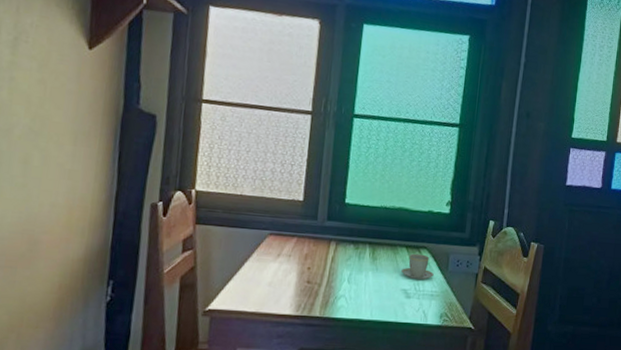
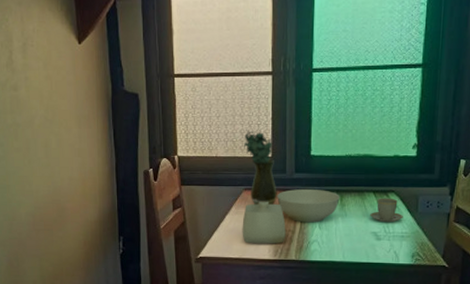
sugar bowl: none [261,248,313,297] -> present [242,201,286,244]
vase: none [274,168,306,253] -> present [244,128,277,206]
bowl: none [305,238,372,276] -> present [277,189,340,223]

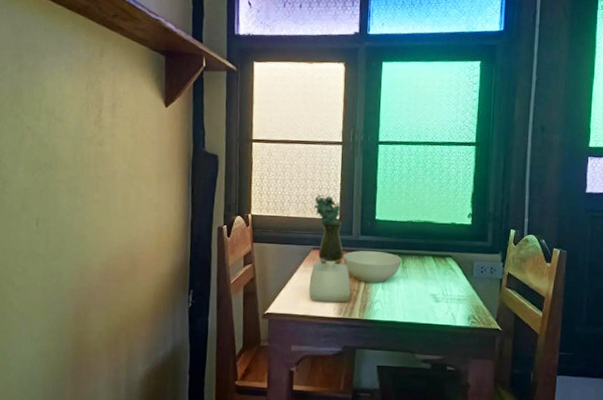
teacup: present [370,198,403,223] -> none [429,262,460,286]

